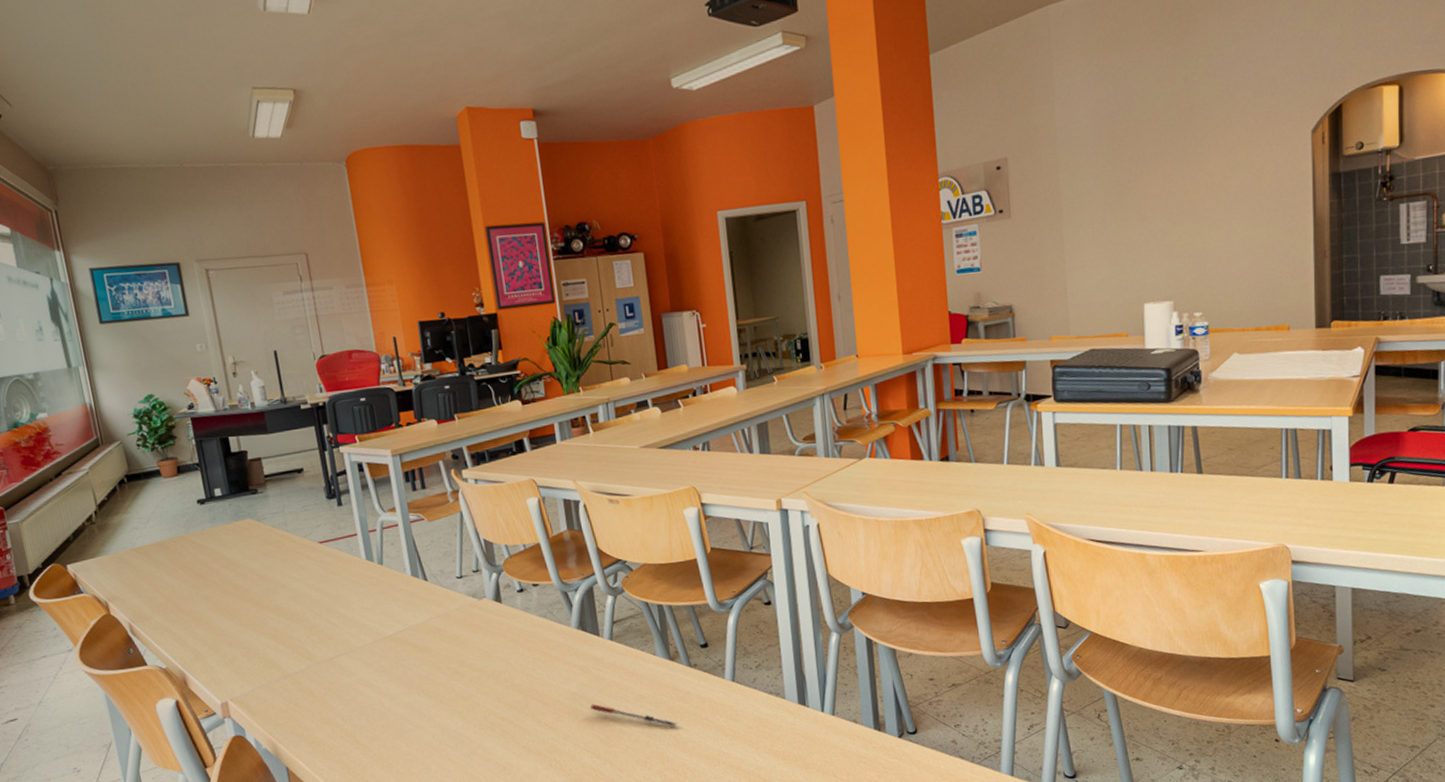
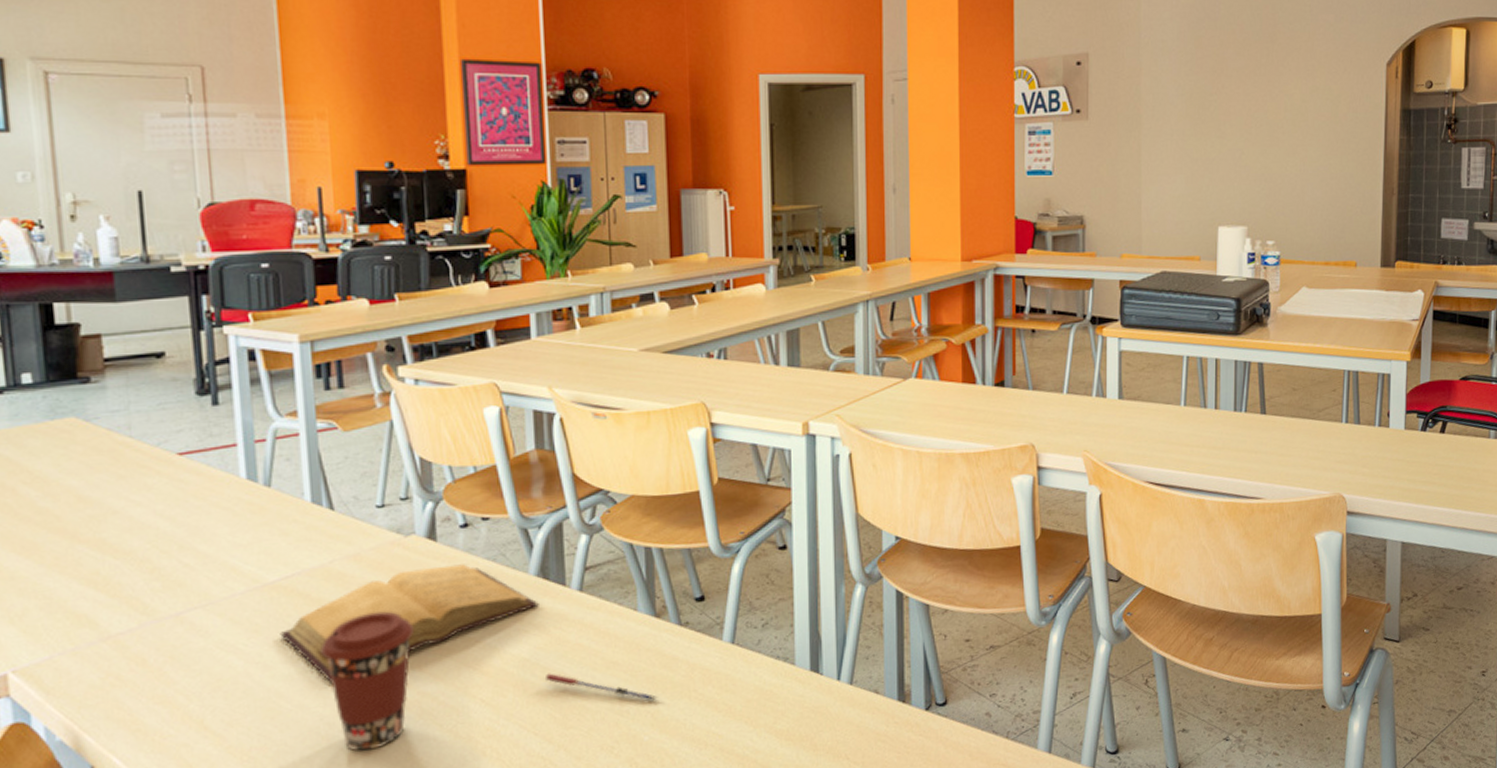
book: none [399,620,581,710] -> present [280,564,539,683]
coffee cup: none [428,656,492,761] -> present [320,611,415,751]

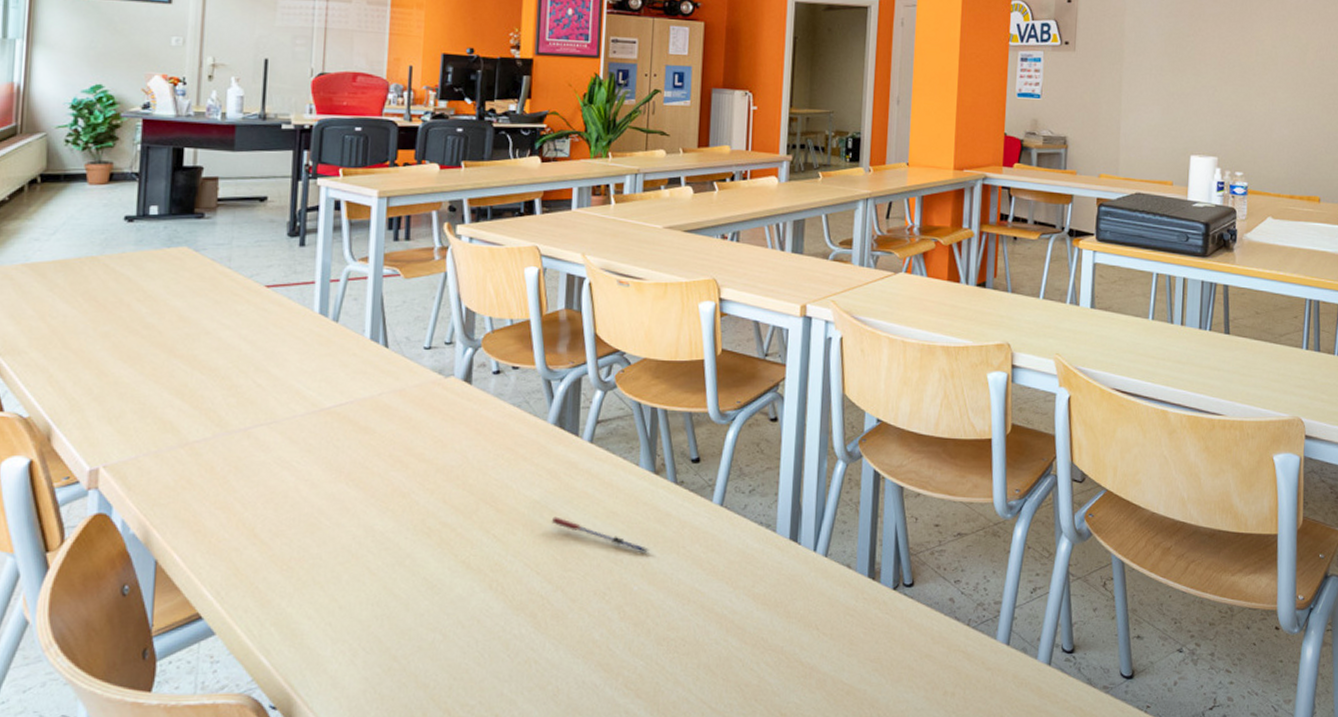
book: present [280,564,539,683] -> none [328,407,554,506]
coffee cup: present [320,611,415,751] -> none [361,444,444,572]

